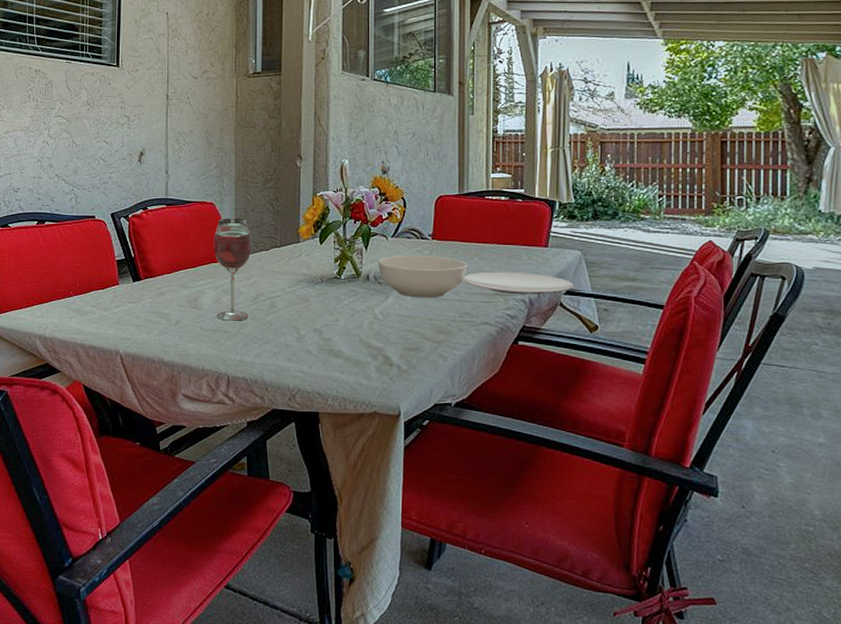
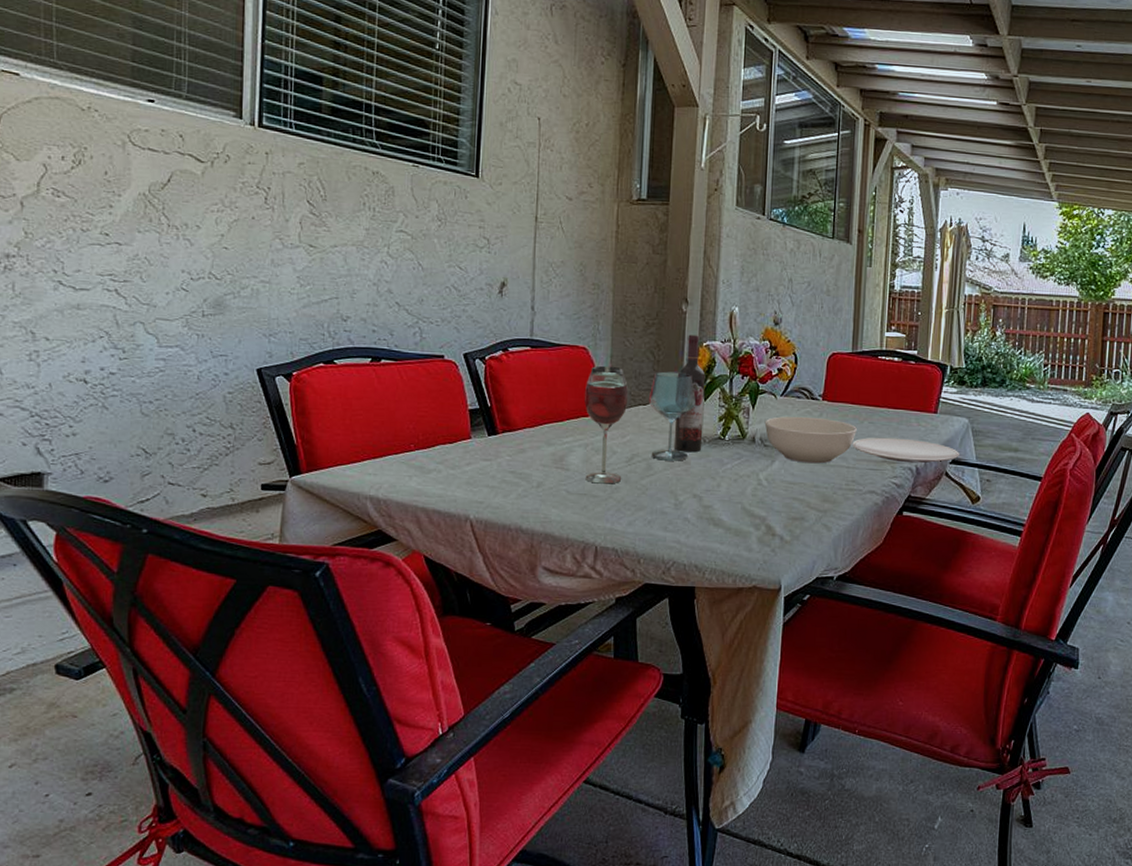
wine glass: none [270,220,313,299] -> present [648,371,697,461]
wine bottle: none [294,186,321,291] -> present [673,334,706,453]

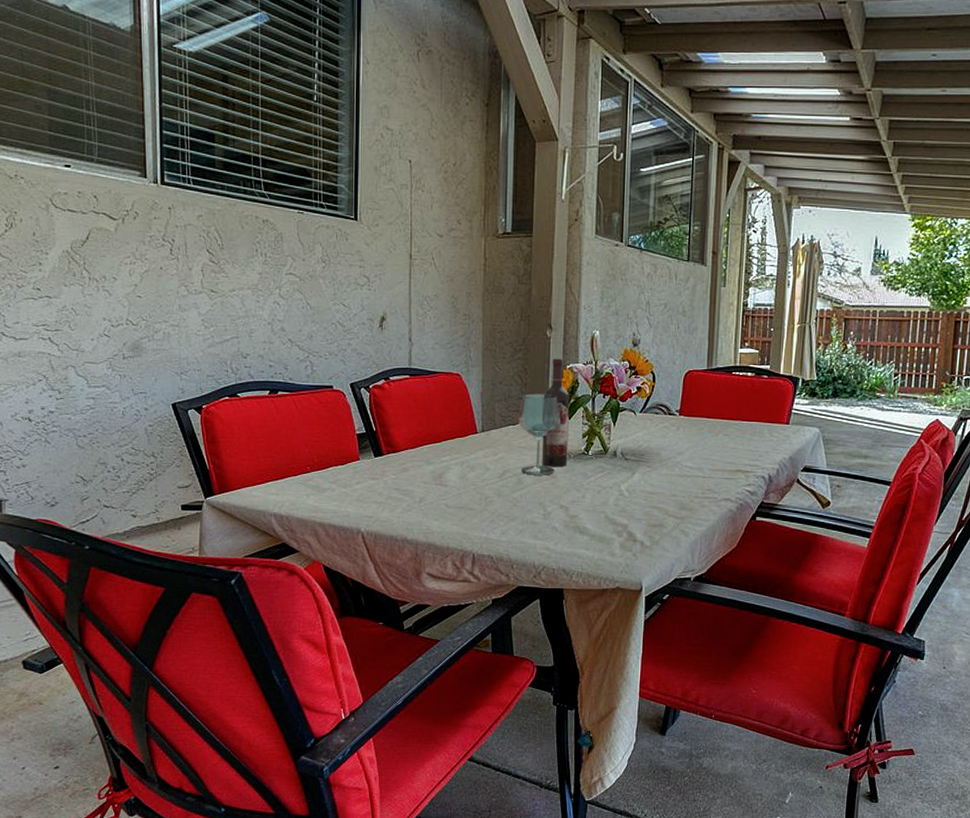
wineglass: present [583,365,629,484] -> none [458,390,499,498]
bowl: present [764,416,858,464] -> none [625,431,713,475]
plate: present [852,437,959,464] -> none [707,448,811,472]

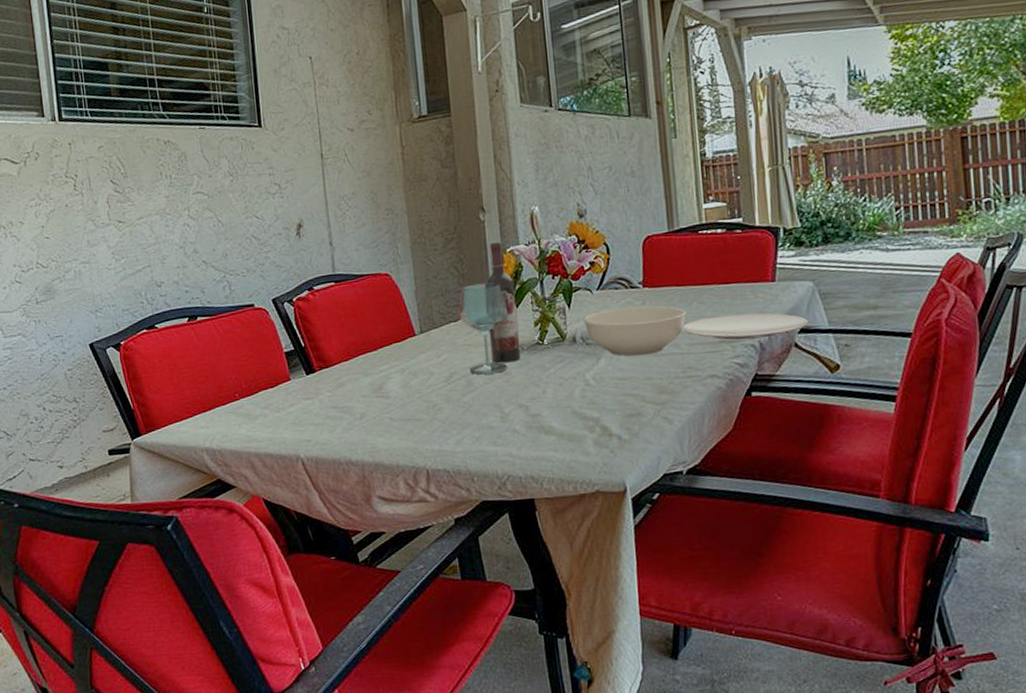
bowl: none [625,431,713,475] -> present [583,305,687,357]
plate: none [707,448,811,472] -> present [683,313,808,340]

